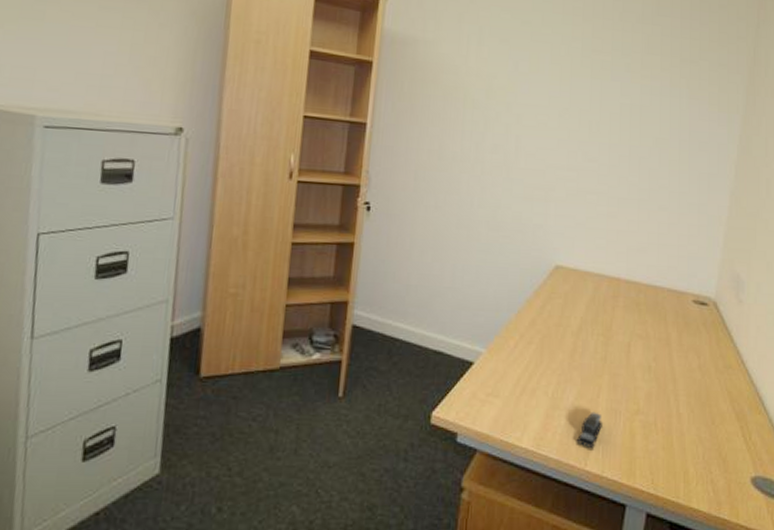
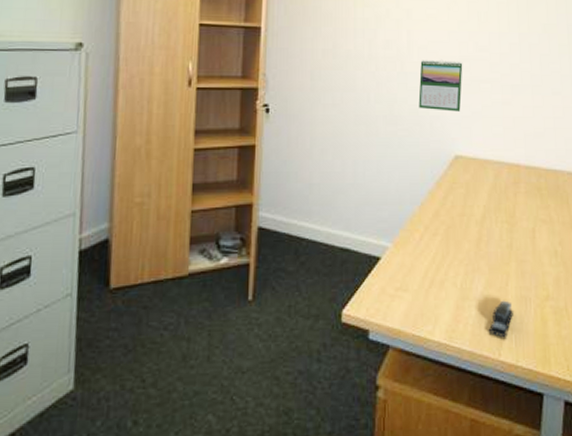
calendar: none [522,167,570,222] -> present [418,60,463,112]

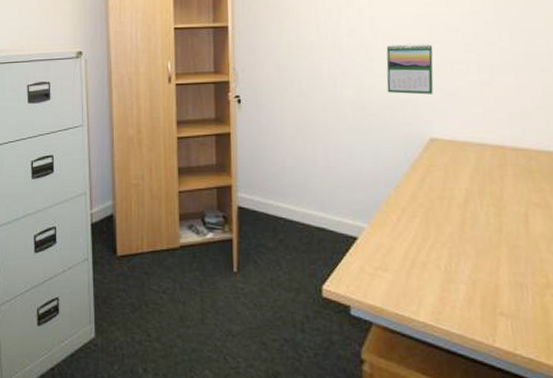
stapler: present [488,300,514,338] -> none [479,285,509,324]

